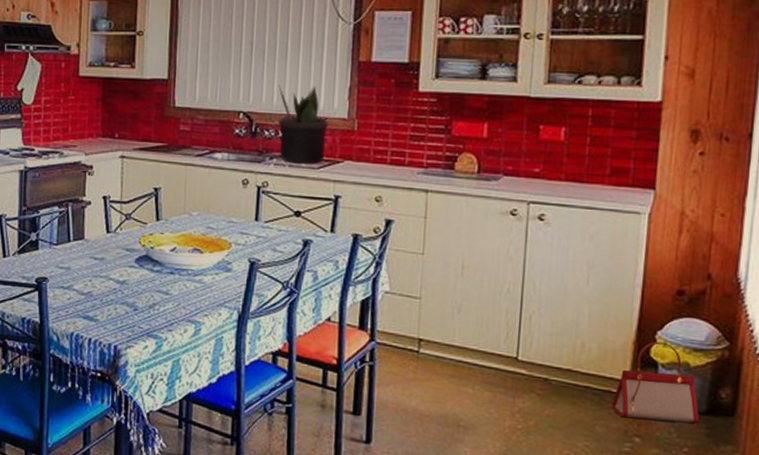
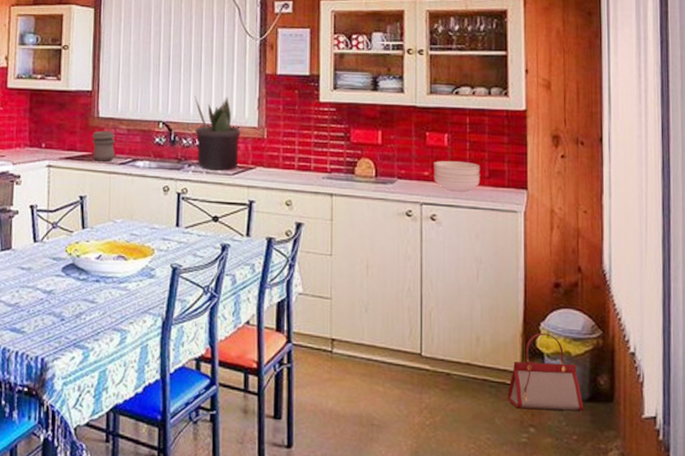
jar: none [167,121,192,153] -> present [91,130,115,162]
bowl: none [545,156,601,190] -> present [433,160,481,191]

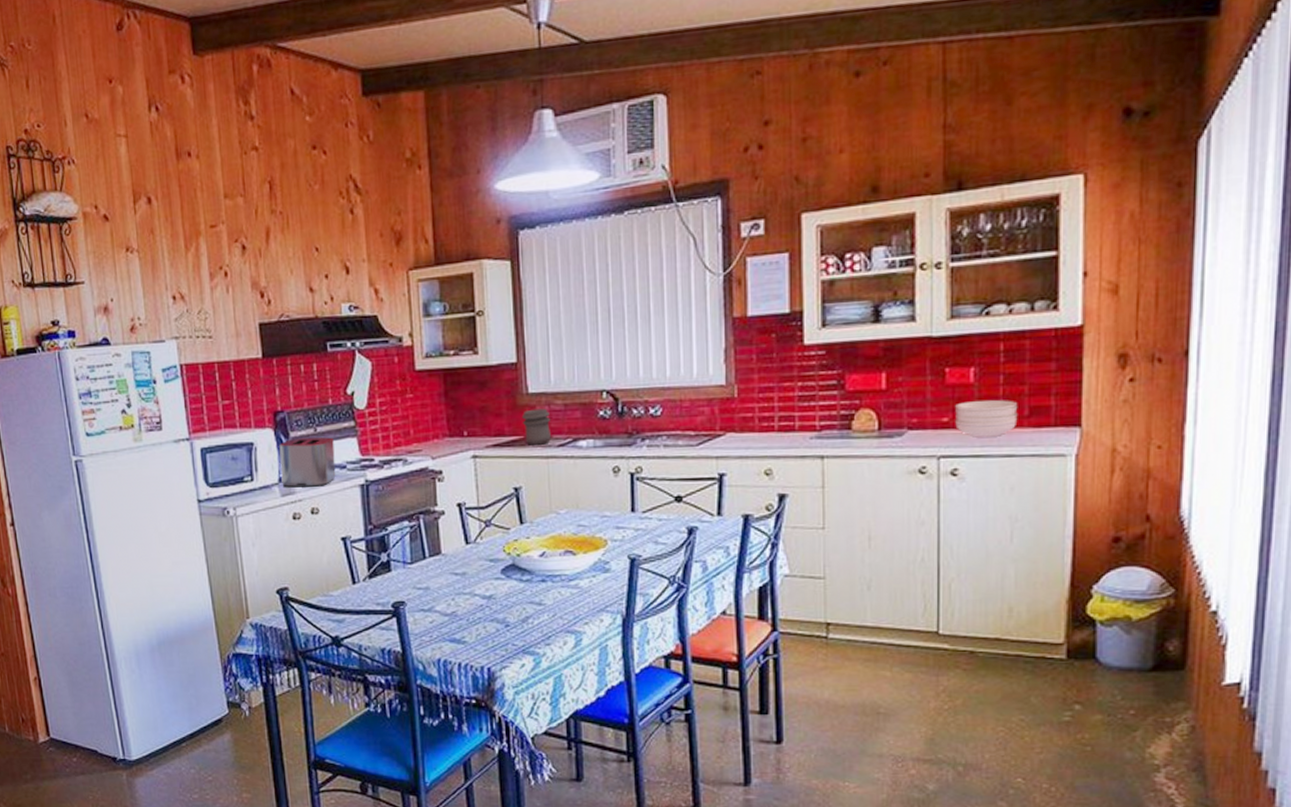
planter: present [194,95,241,171] -> none [643,352,704,443]
handbag: present [507,333,584,412] -> none [1047,597,1146,685]

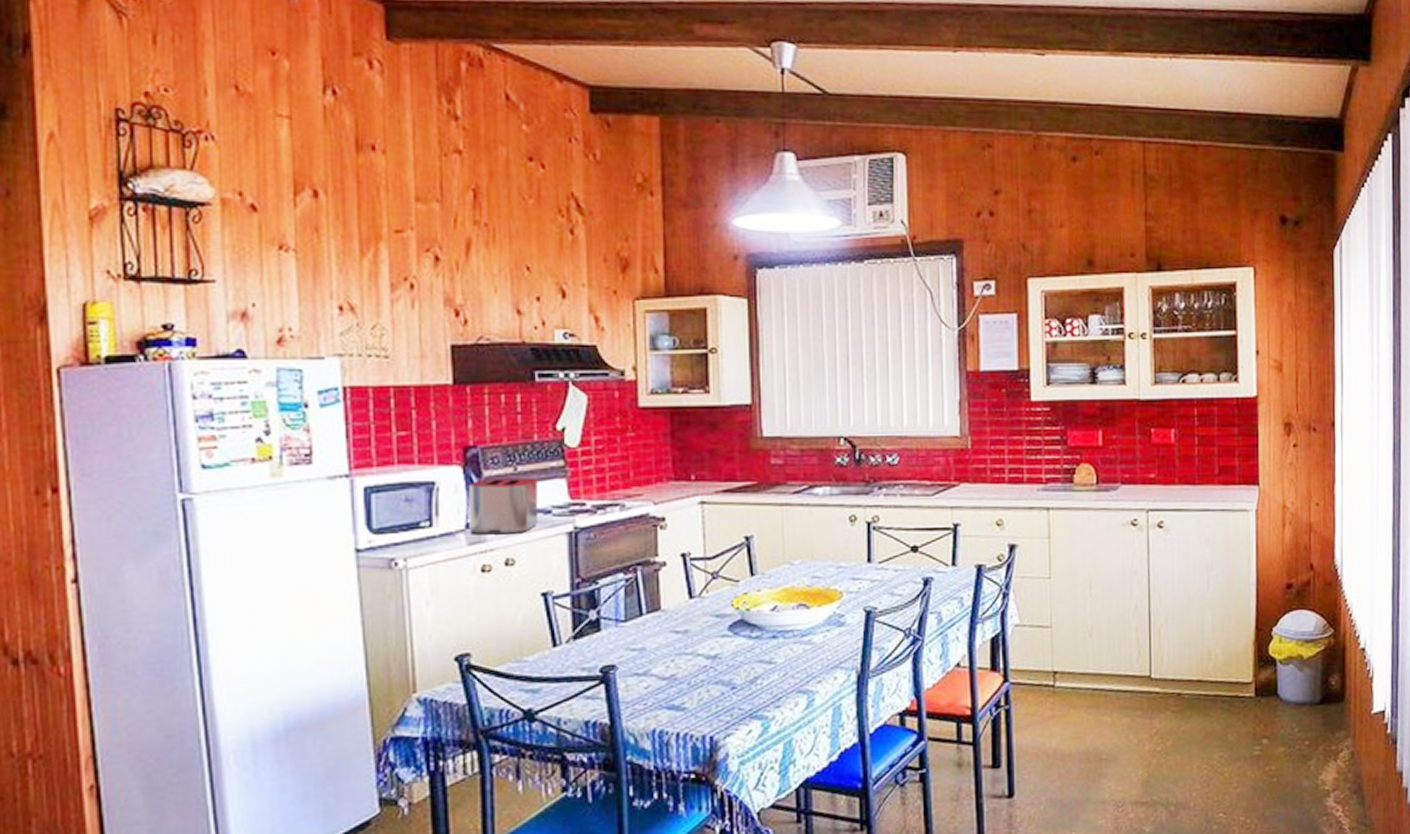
jar: present [521,408,551,445] -> none [755,453,786,492]
bowl: present [954,400,1018,438] -> none [1159,459,1210,493]

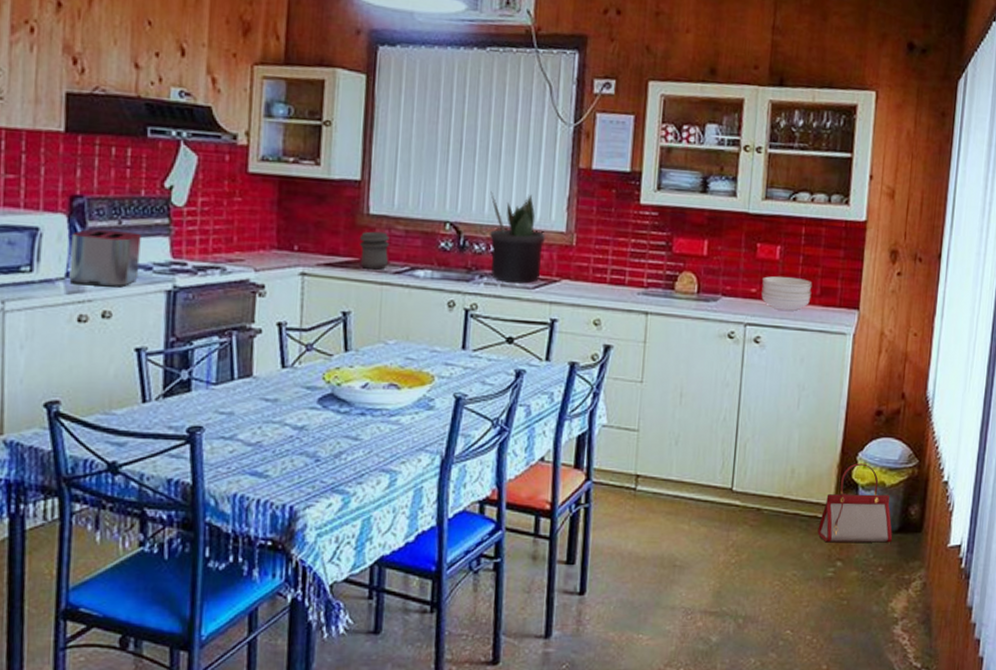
jar: none [755,453,786,492] -> present [359,231,389,270]
planter: none [881,402,940,492] -> present [490,191,545,283]
bowl: none [1159,459,1210,493] -> present [761,276,813,311]
handbag: none [1240,638,1316,721] -> present [817,463,893,543]

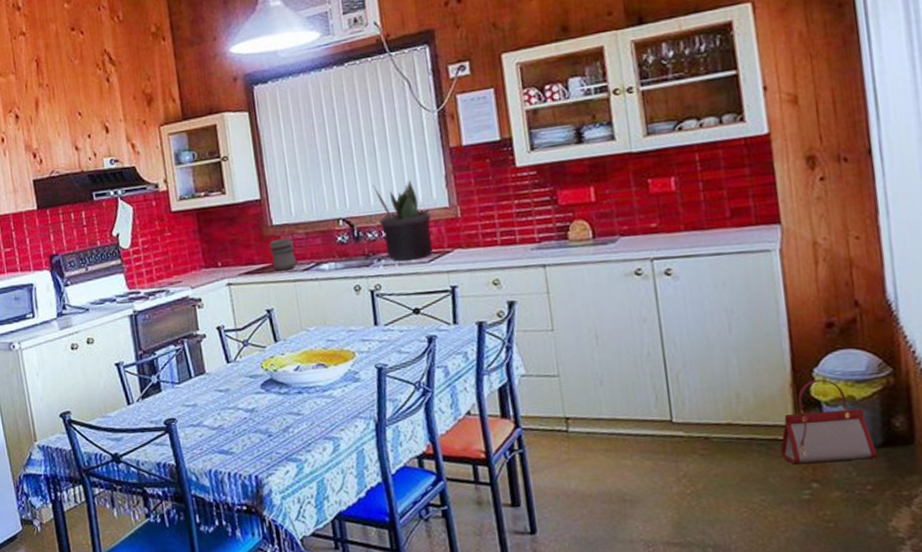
toaster: present [69,228,141,289] -> none [56,274,107,322]
bowl: present [761,276,813,311] -> none [660,204,721,240]

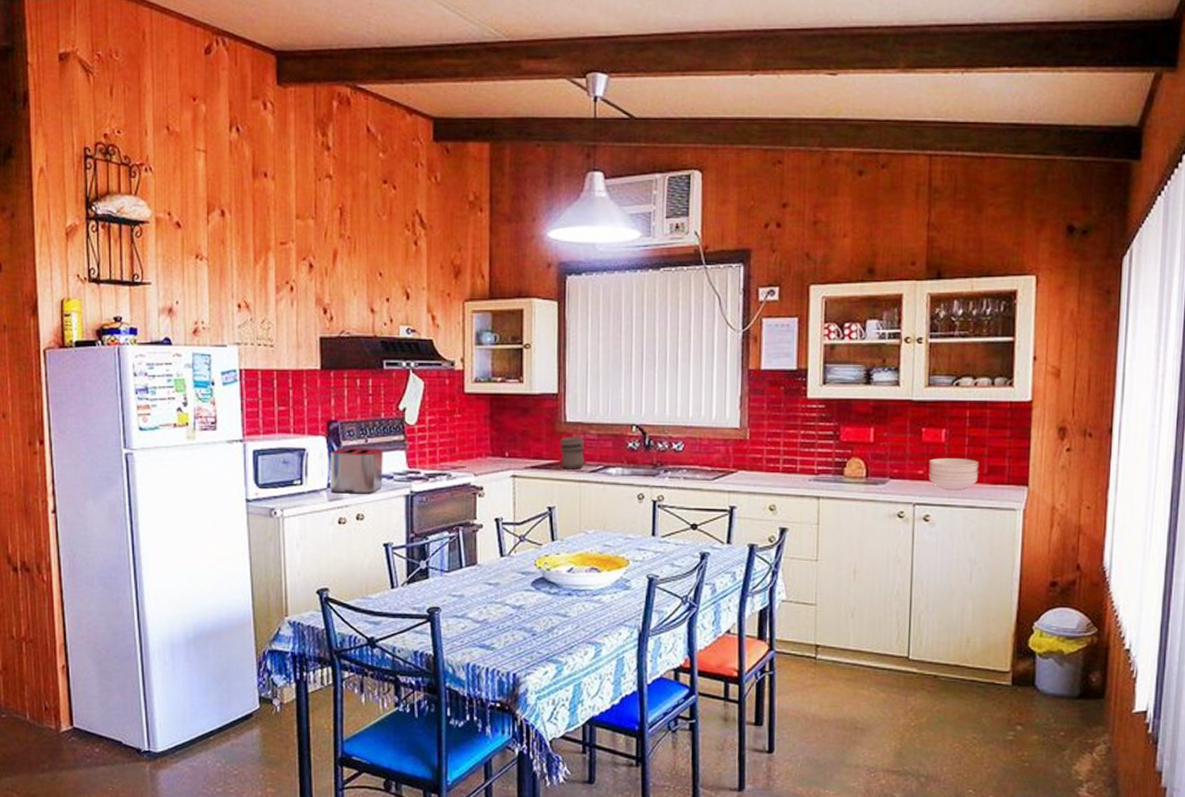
toaster: none [56,274,107,322] -> present [330,447,383,495]
planter: present [373,180,433,261] -> none [670,395,721,476]
bowl: none [660,204,721,240] -> present [928,457,979,490]
handbag: present [780,379,878,465] -> none [995,632,1074,709]

